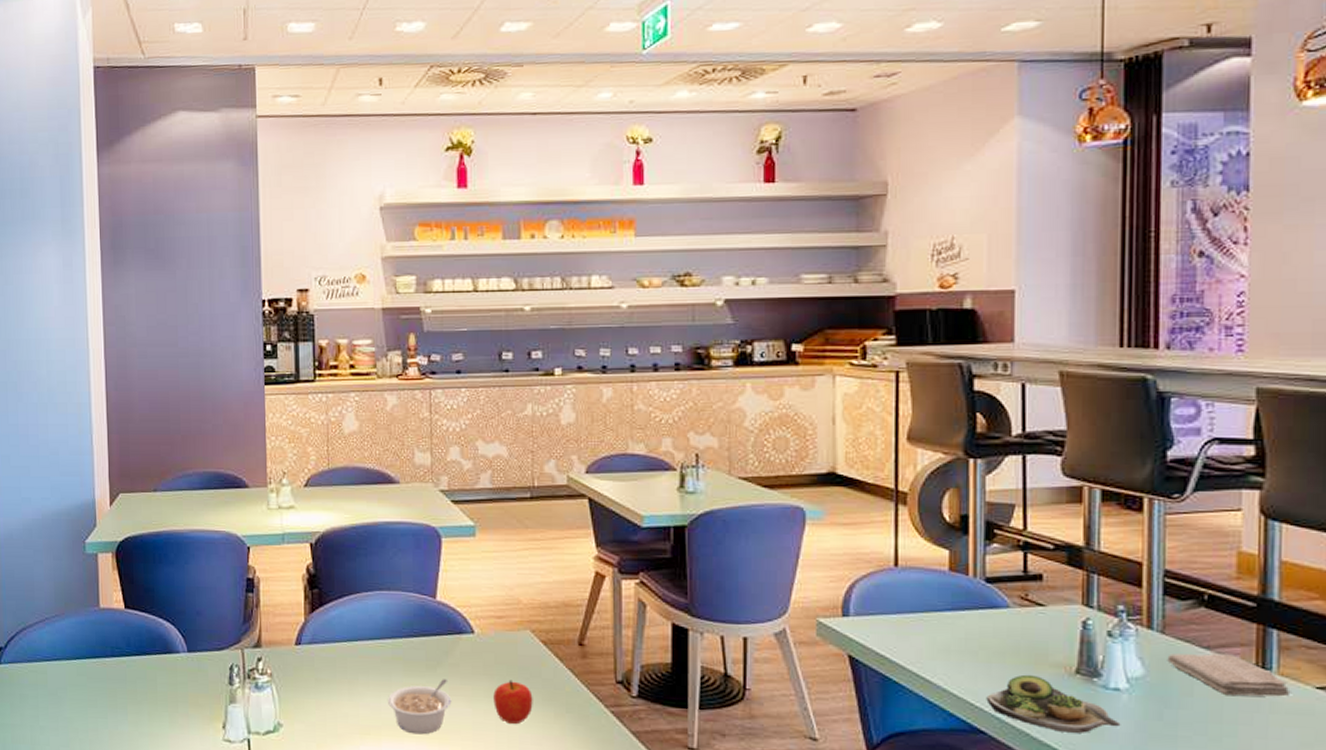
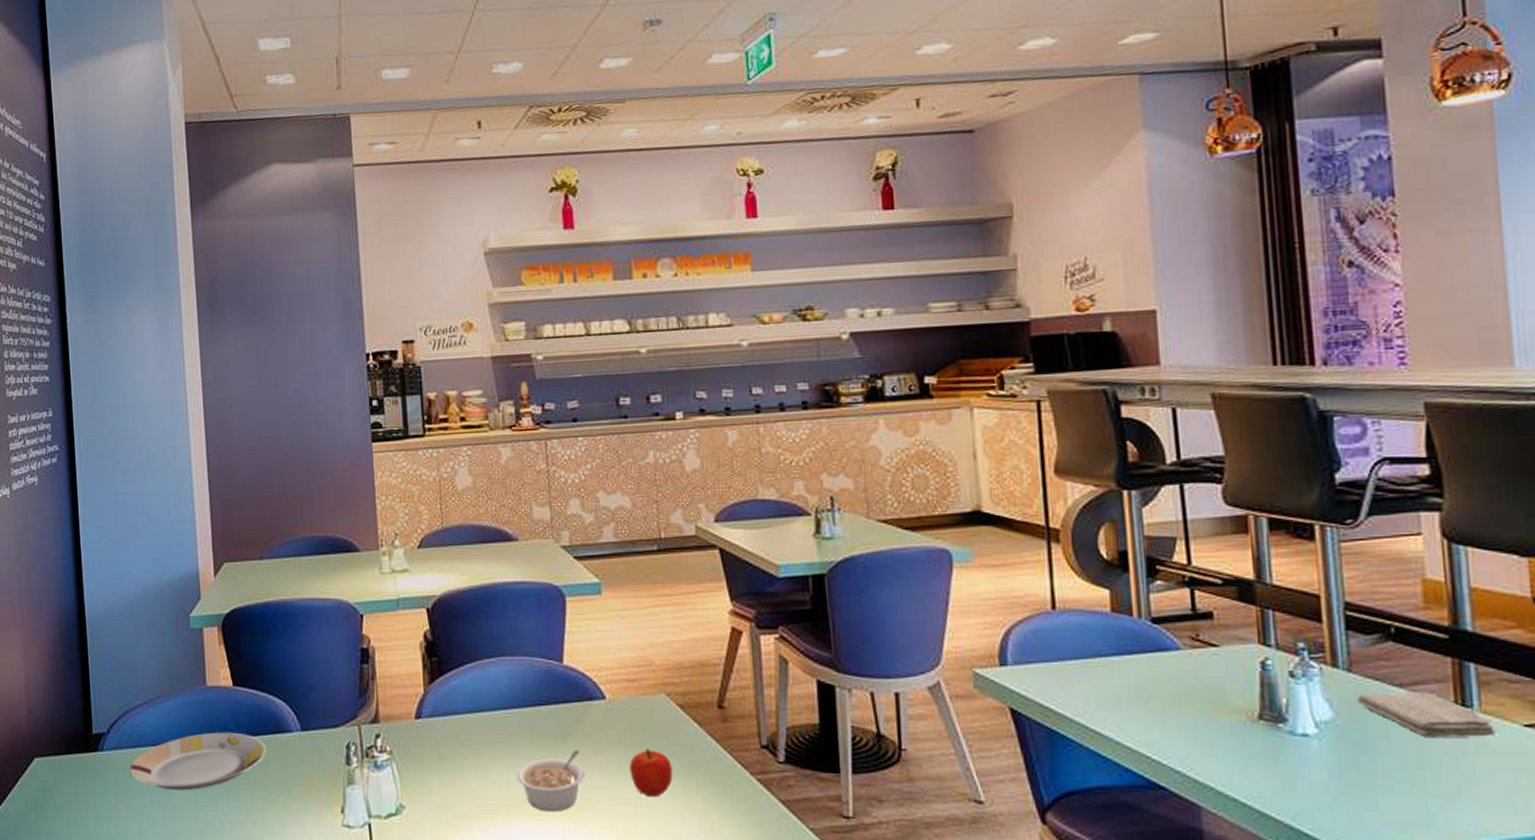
plate: none [26,650,154,703] -> present [130,732,266,791]
salad plate: present [986,674,1121,733] -> none [1163,722,1314,785]

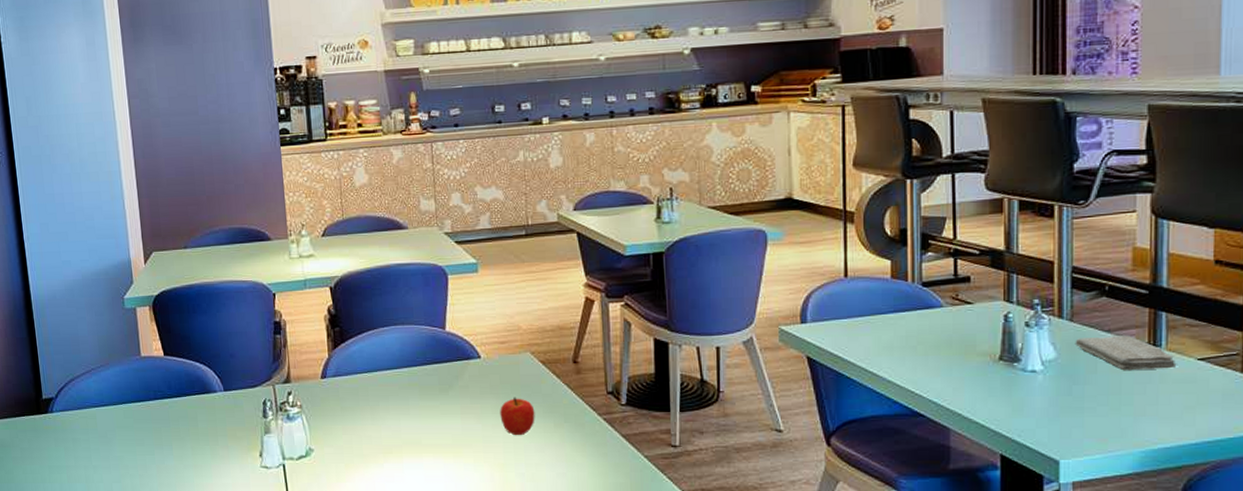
plate: present [130,732,266,791] -> none [77,394,195,443]
legume: present [517,750,585,812] -> none [407,400,463,450]

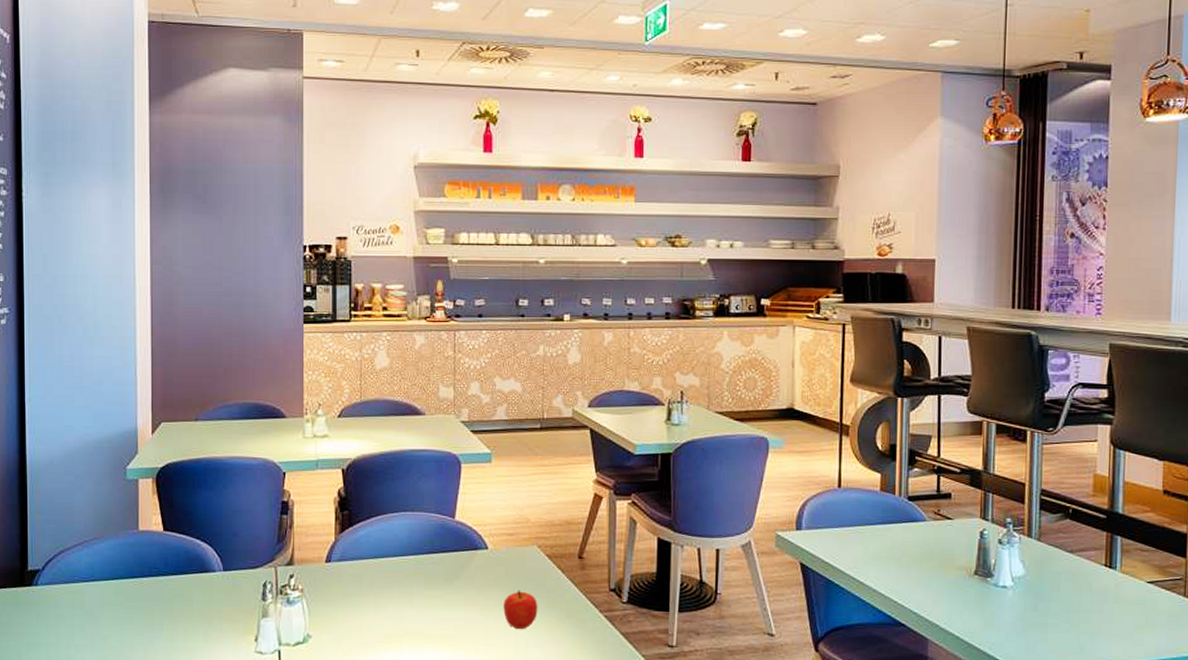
washcloth: present [1075,335,1177,371] -> none [1041,556,1129,590]

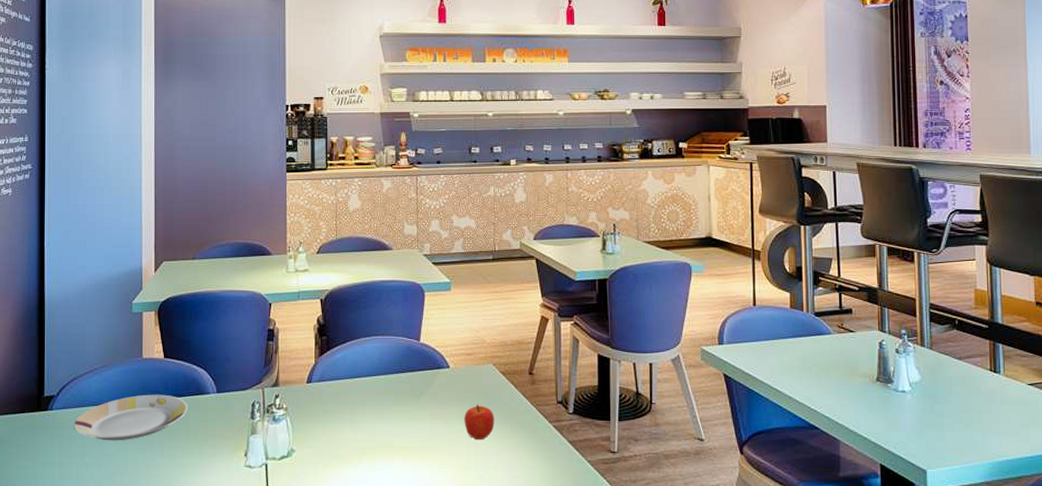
plate: none [63,570,191,621] -> present [74,394,188,441]

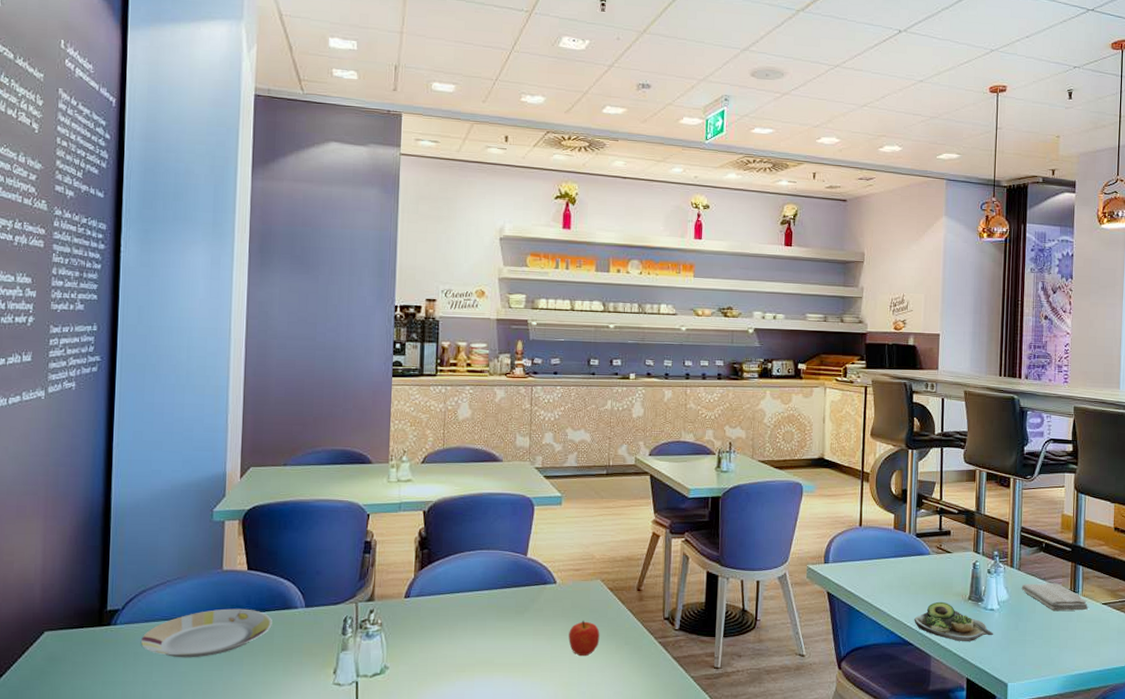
salad plate: none [818,383,908,425] -> present [914,601,994,641]
washcloth: none [934,363,1013,393] -> present [1021,583,1089,611]

